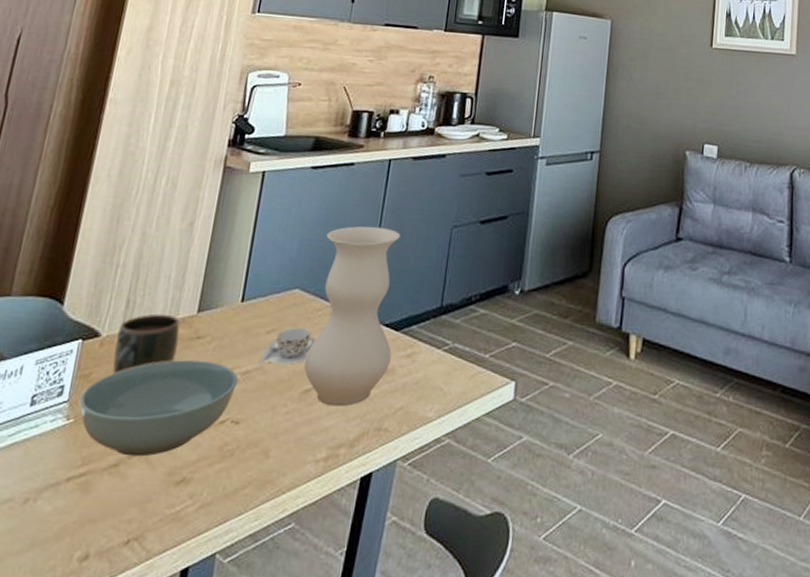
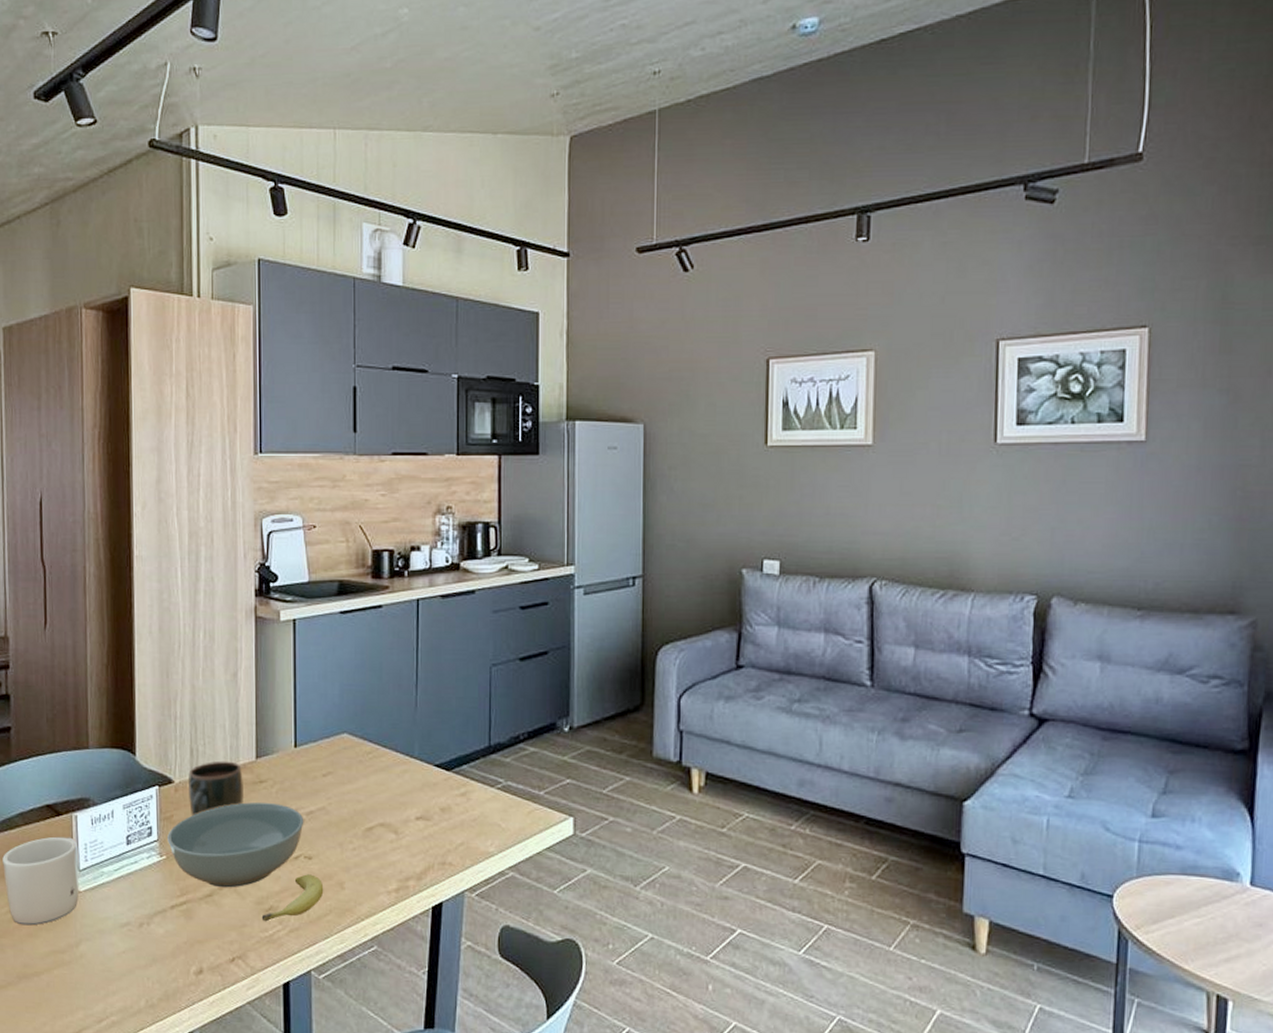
fruit: none [170,441,247,496] -> present [261,874,324,922]
teacup: present [257,328,316,365] -> none [319,770,371,805]
vase: present [303,226,400,407] -> none [363,668,446,843]

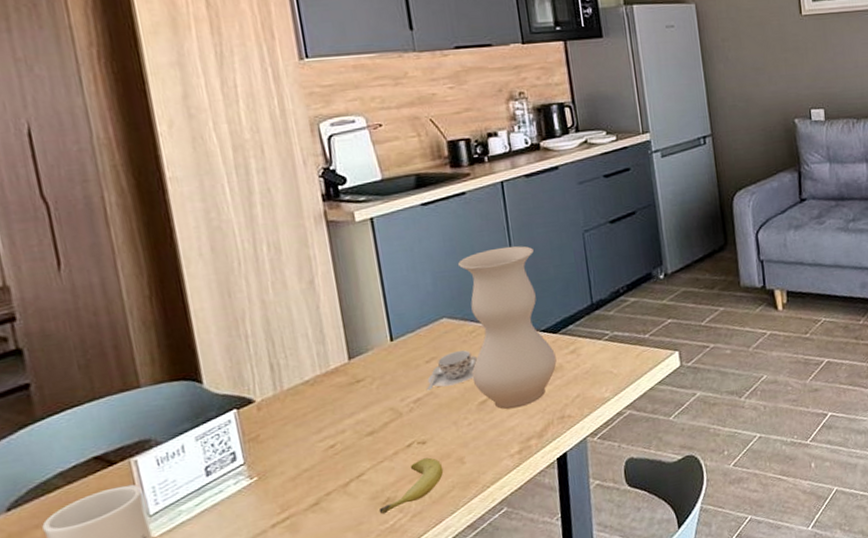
bowl: present [167,802,304,888] -> none [256,398,413,494]
mug: present [189,761,244,817] -> none [271,367,341,431]
teacup: none [319,770,371,805] -> present [426,350,478,391]
vase: none [363,668,446,843] -> present [457,246,557,409]

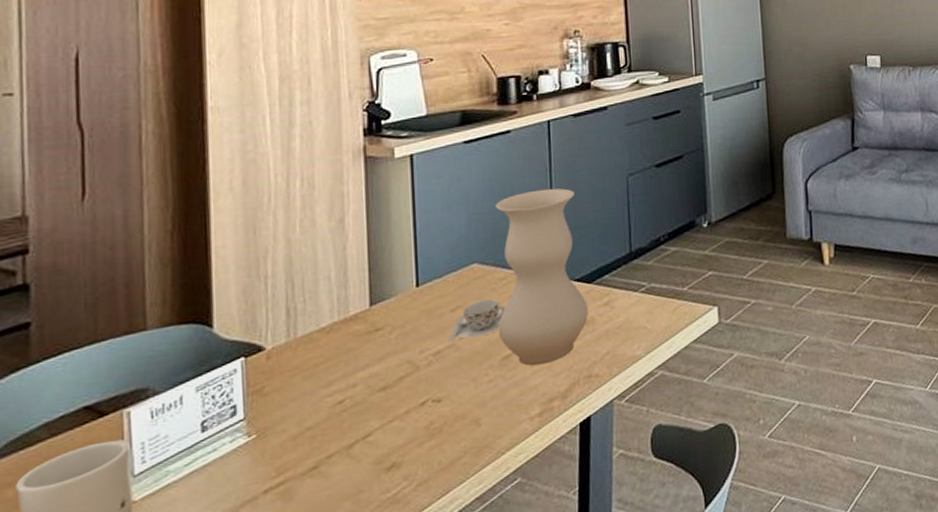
fruit: present [379,457,444,515] -> none [382,418,457,482]

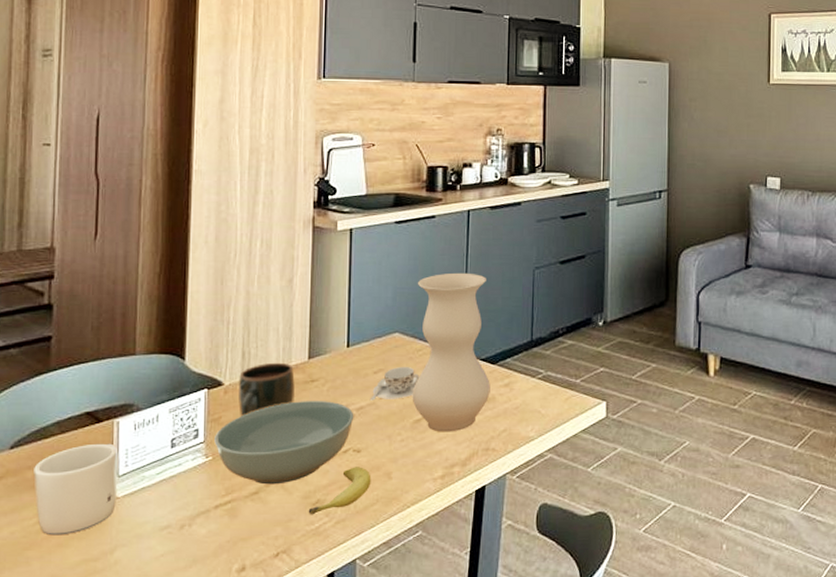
bowl: none [258,349,431,457] -> present [214,401,354,485]
mug: none [284,313,356,383] -> present [239,362,295,417]
fruit: none [382,418,457,482] -> present [308,467,371,515]

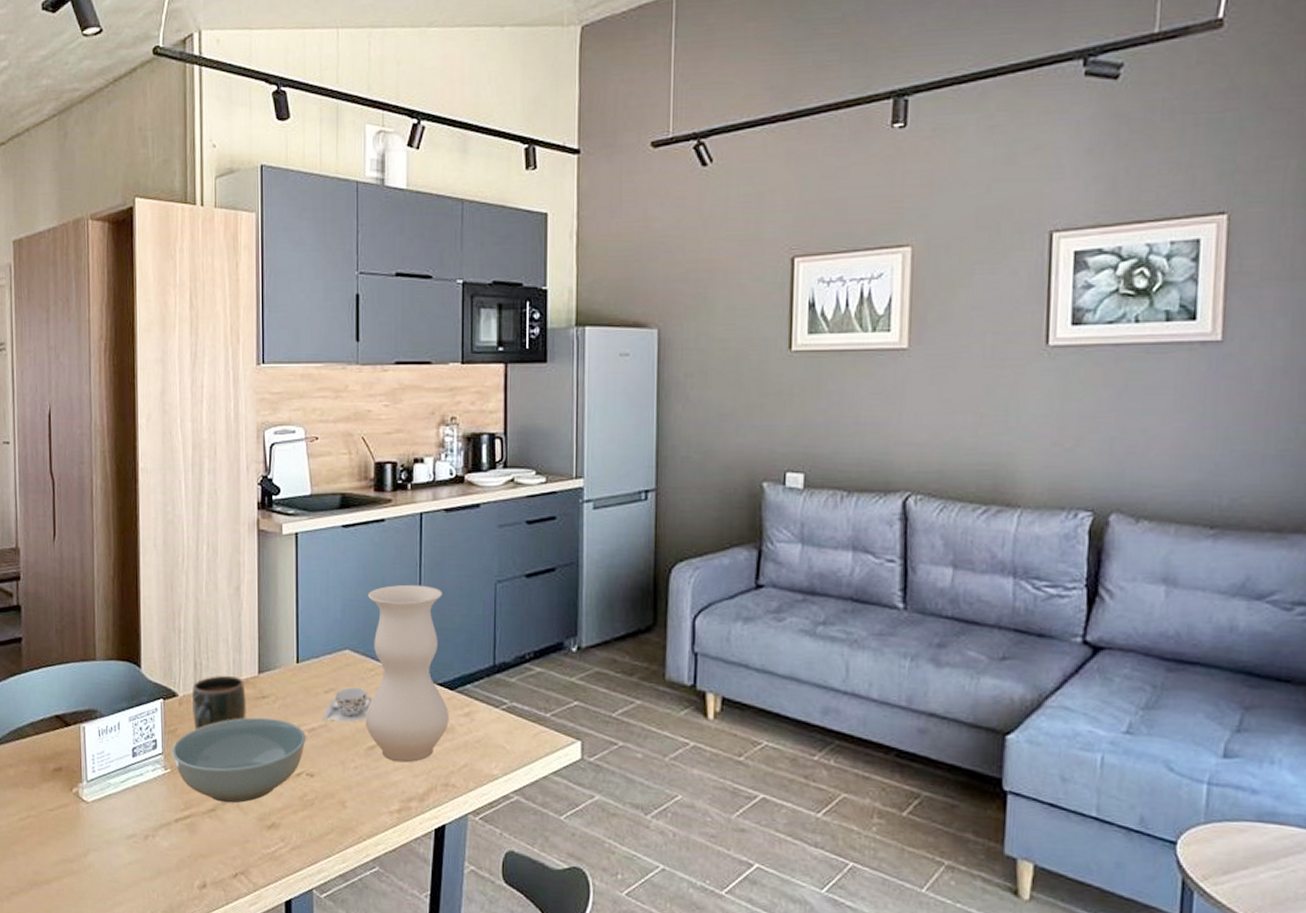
mug: present [34,443,120,536] -> none [14,747,88,834]
fruit: present [308,467,371,515] -> none [264,791,326,839]

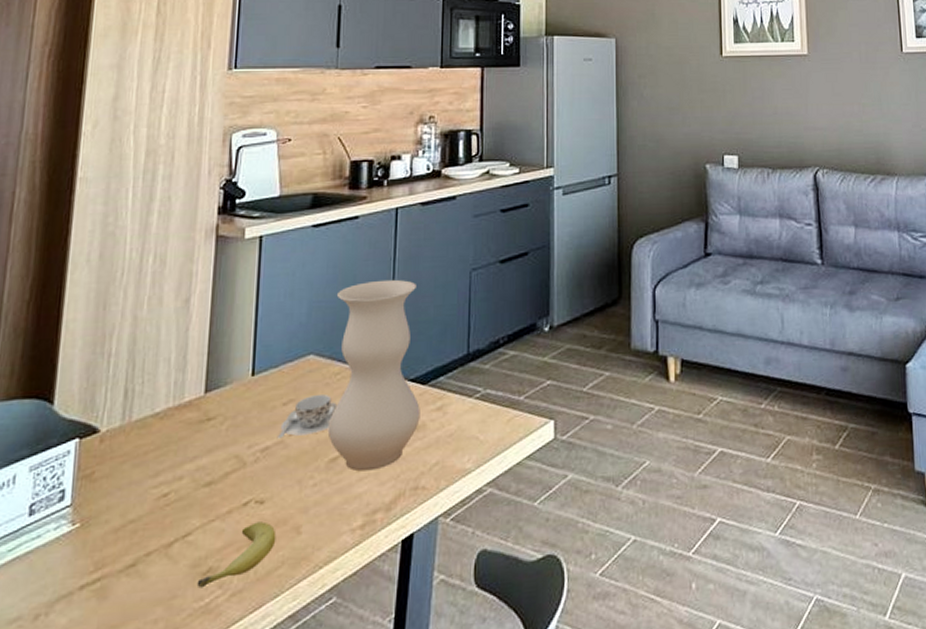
bowl: present [172,717,306,803] -> none [84,442,258,554]
mug: present [192,675,246,731] -> none [117,399,187,470]
fruit: none [264,791,326,839] -> present [197,521,276,589]

